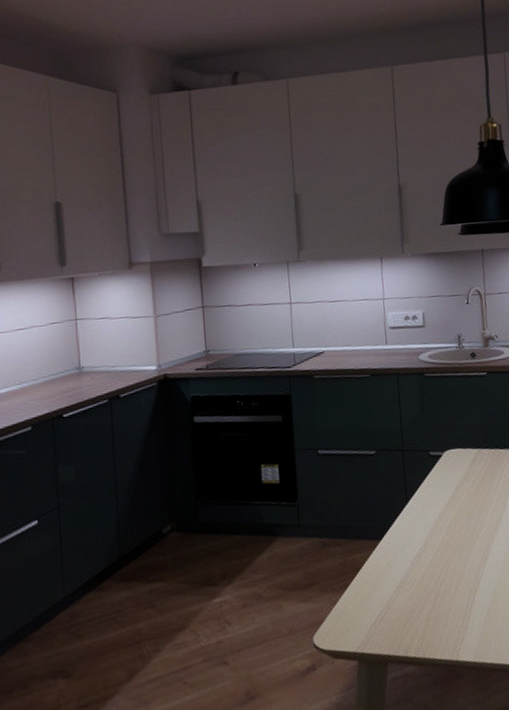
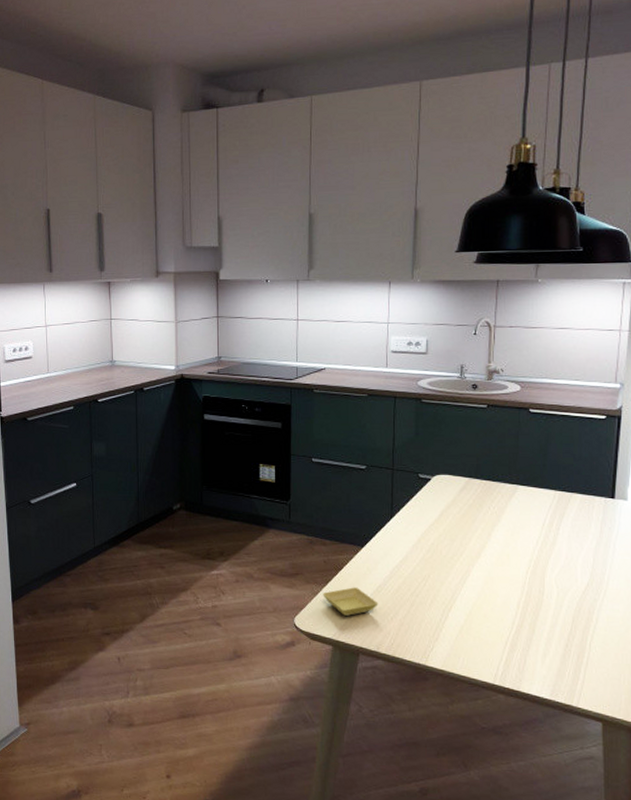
saucer: none [342,587,403,623] -> present [323,587,379,616]

